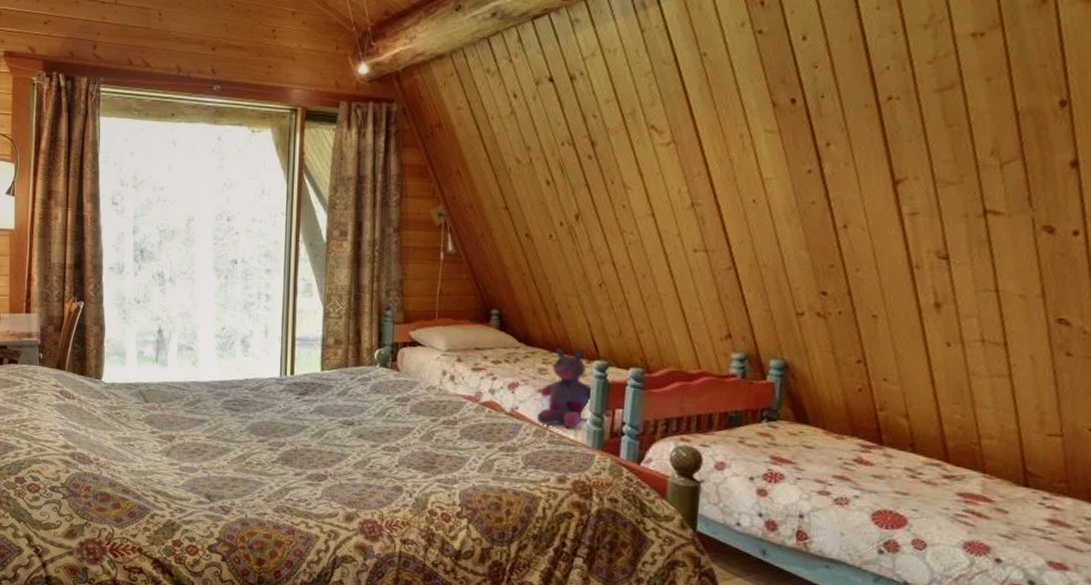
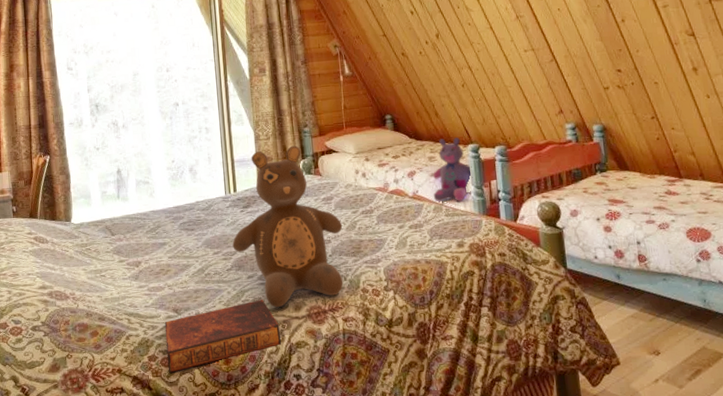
book: none [193,501,326,563] -> present [164,298,282,373]
teddy bear: none [282,330,417,514] -> present [232,145,344,308]

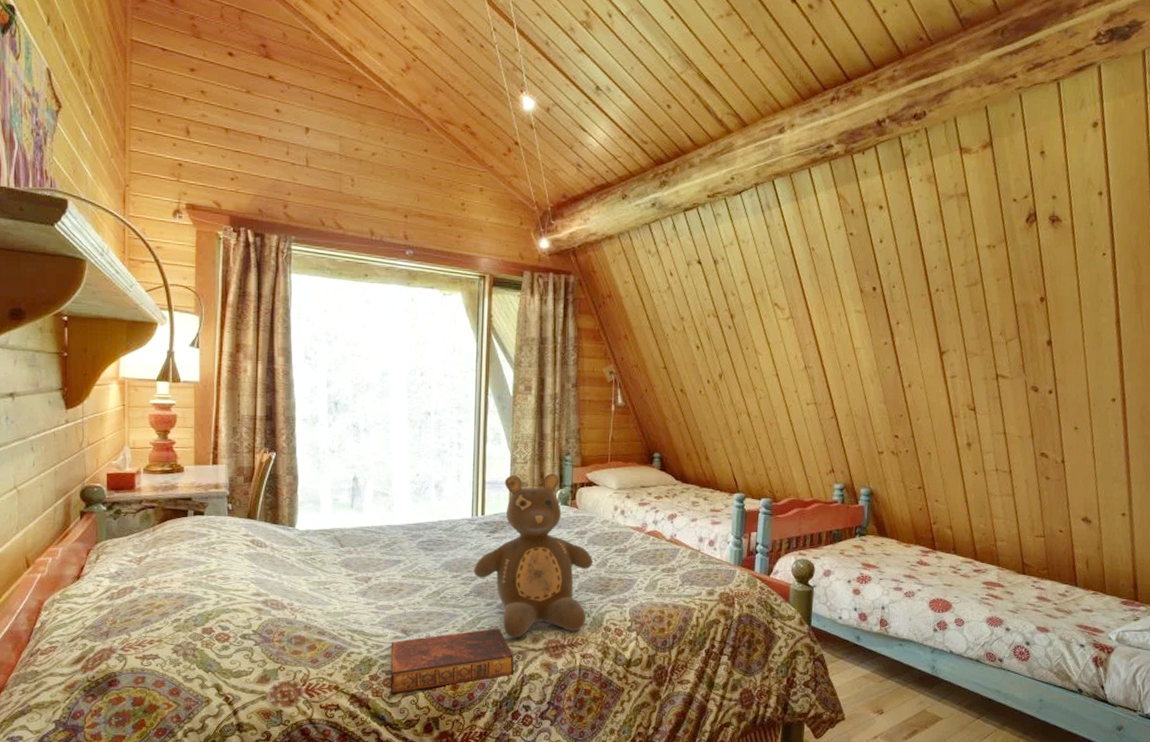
toy: present [433,137,473,201] -> none [690,484,735,549]

